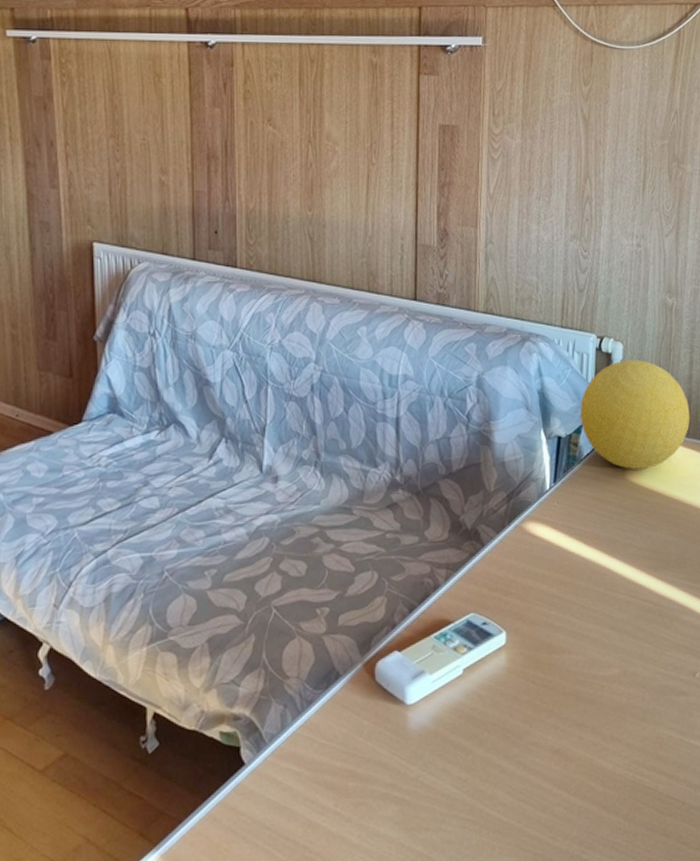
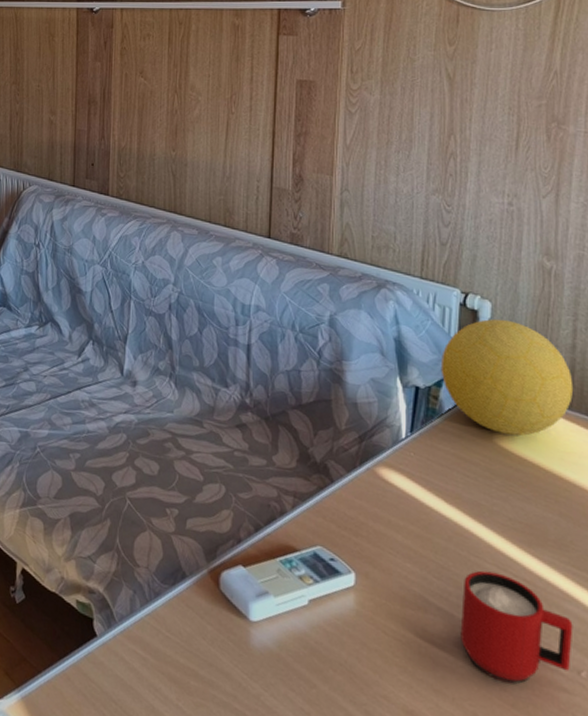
mug: none [599,601,690,701] -> present [460,570,573,684]

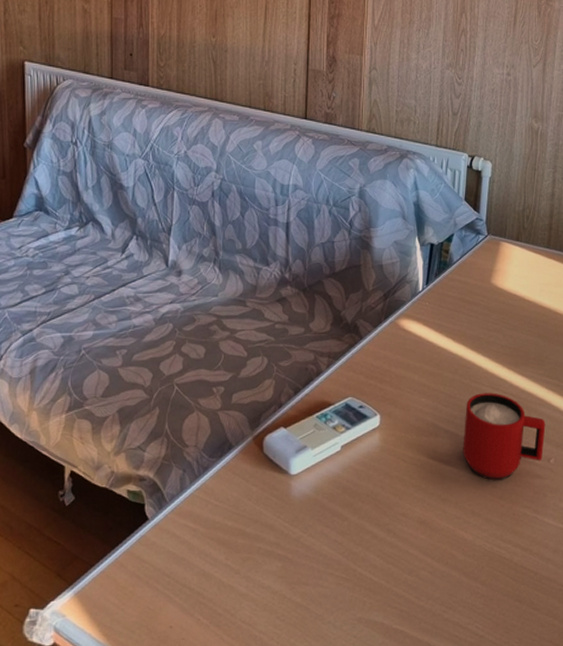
decorative ball: present [440,318,574,436] -> none [451,177,552,275]

